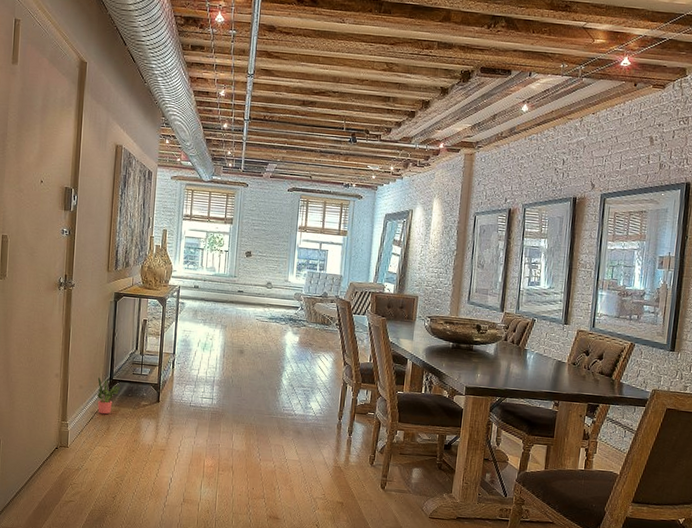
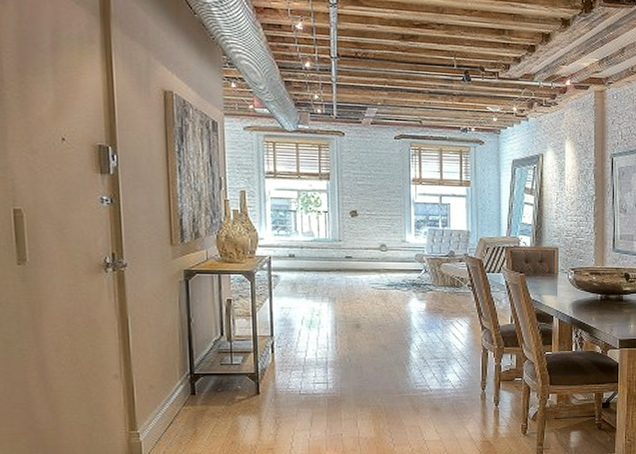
potted plant: present [97,378,121,415] -> none [173,374,206,417]

